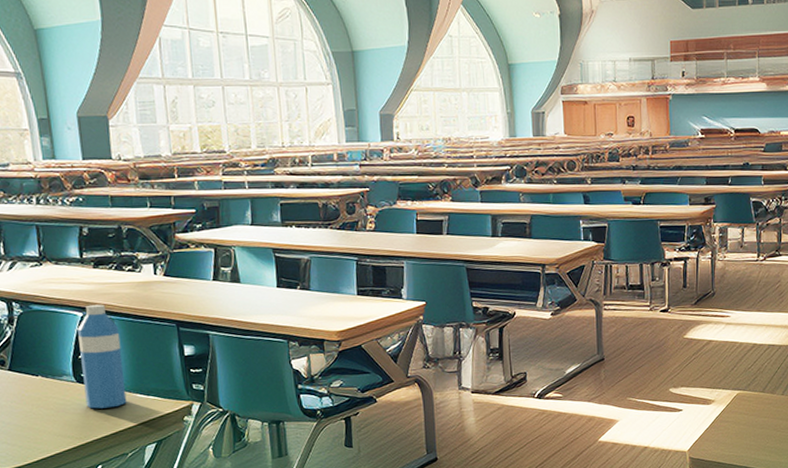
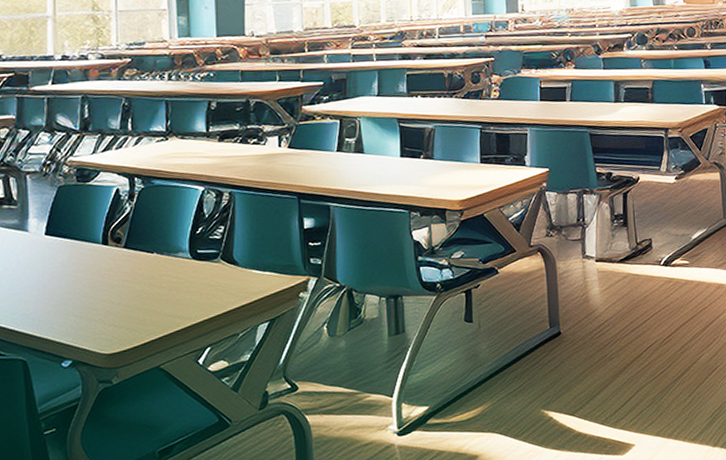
water bottle: present [77,304,127,409] -> none [198,177,242,287]

